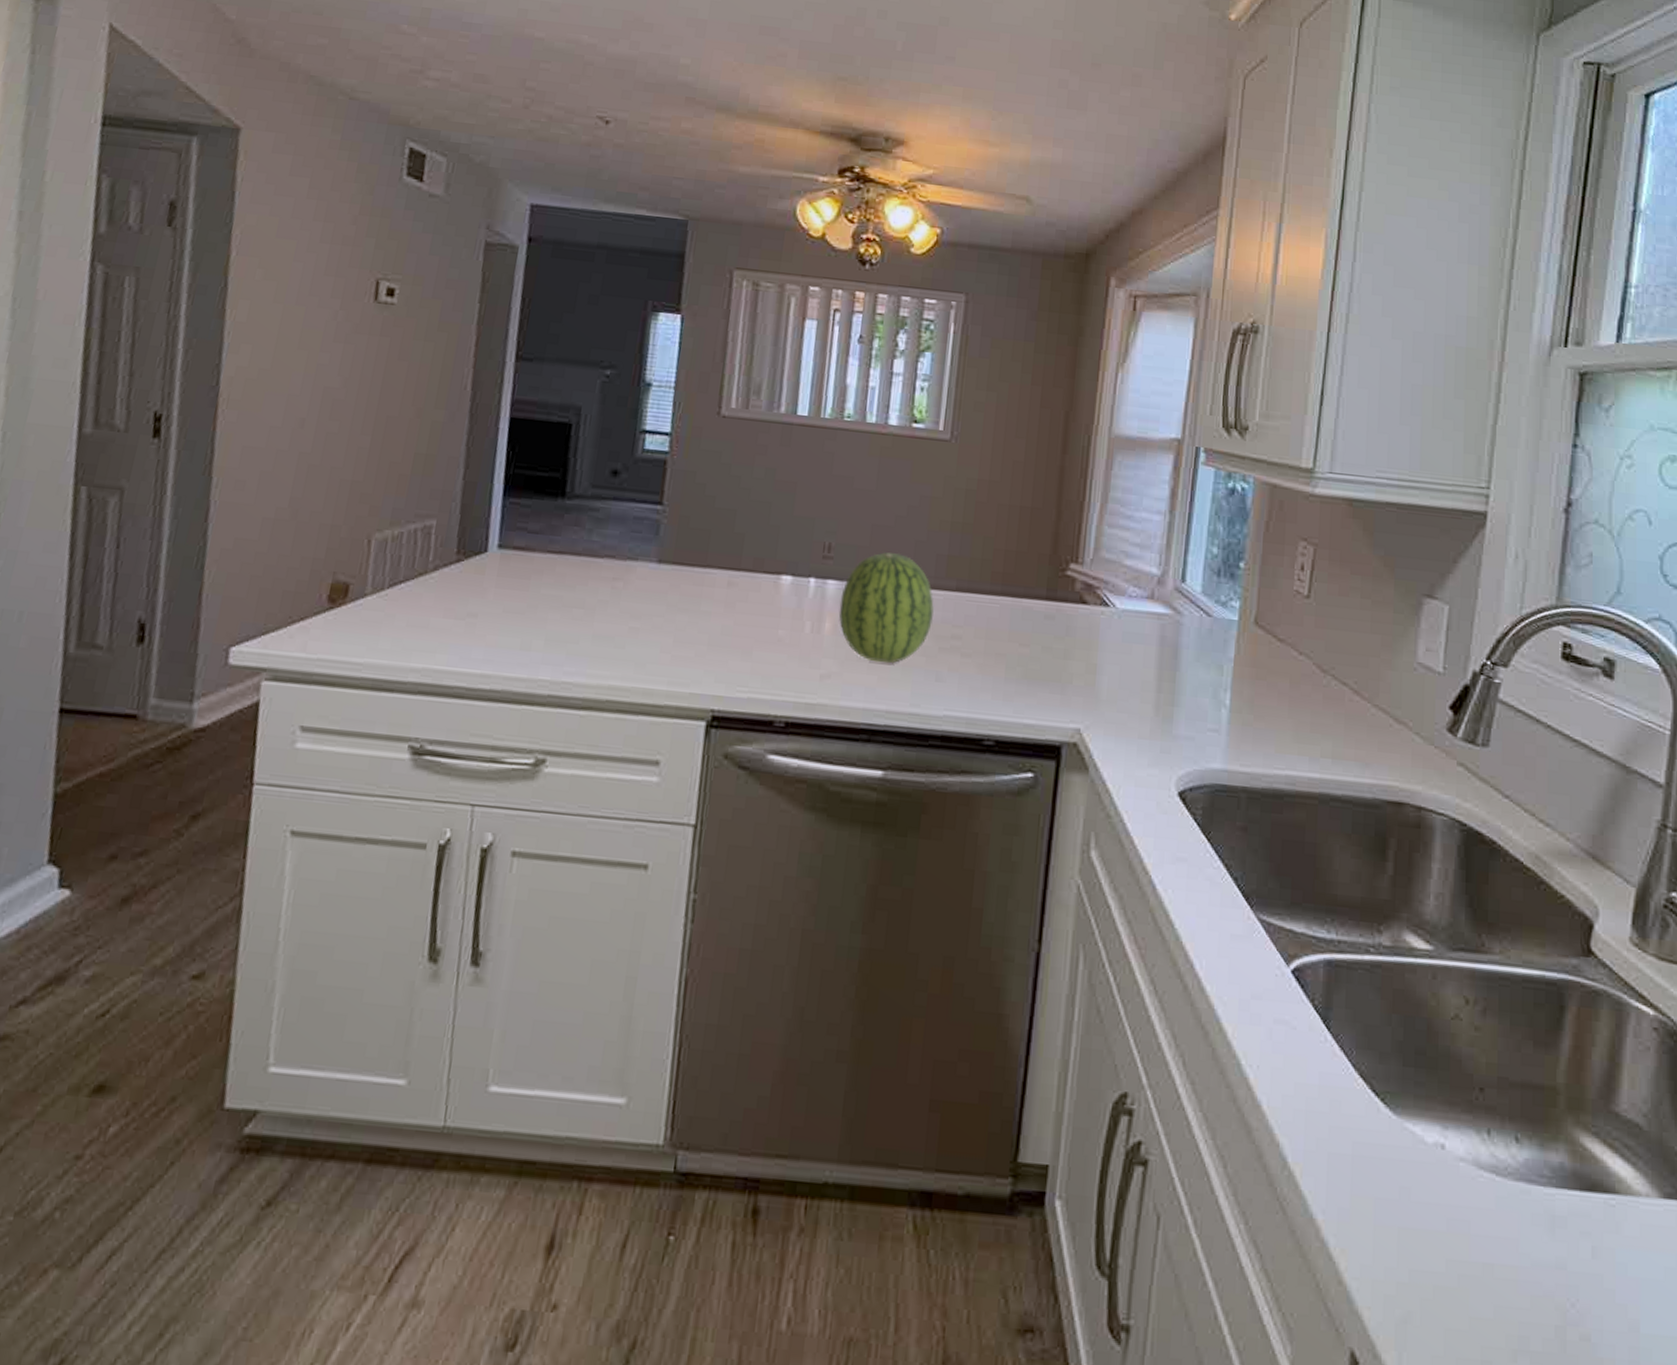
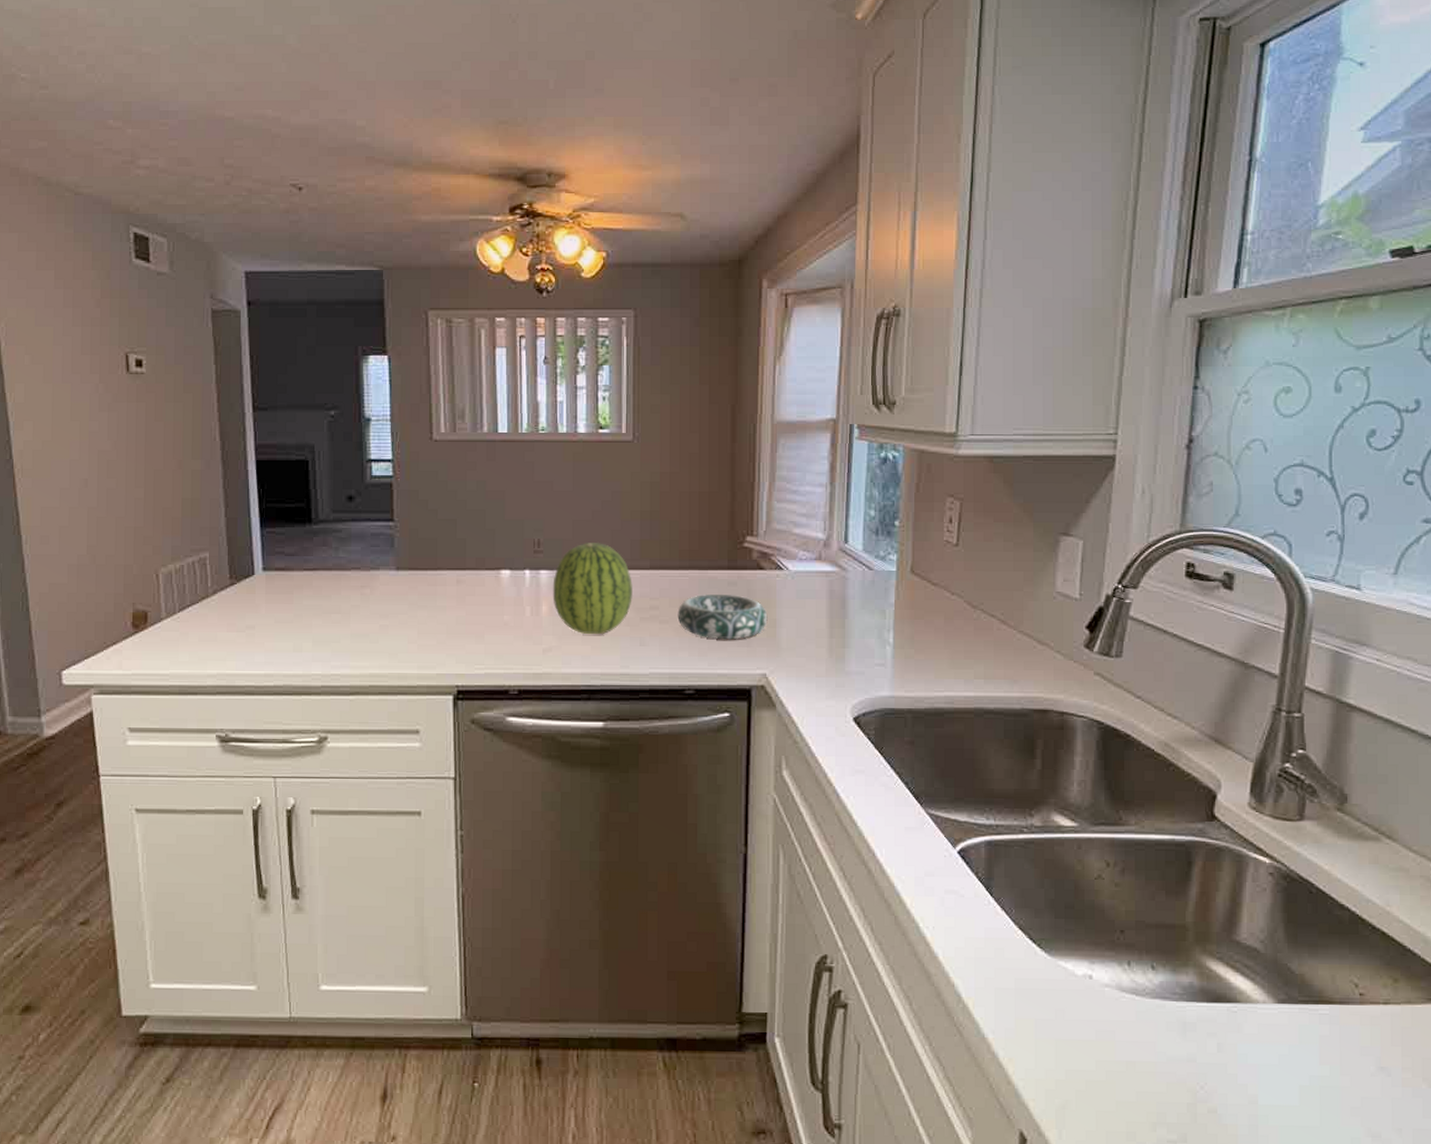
decorative bowl: none [982,626,1088,685] -> present [677,595,768,640]

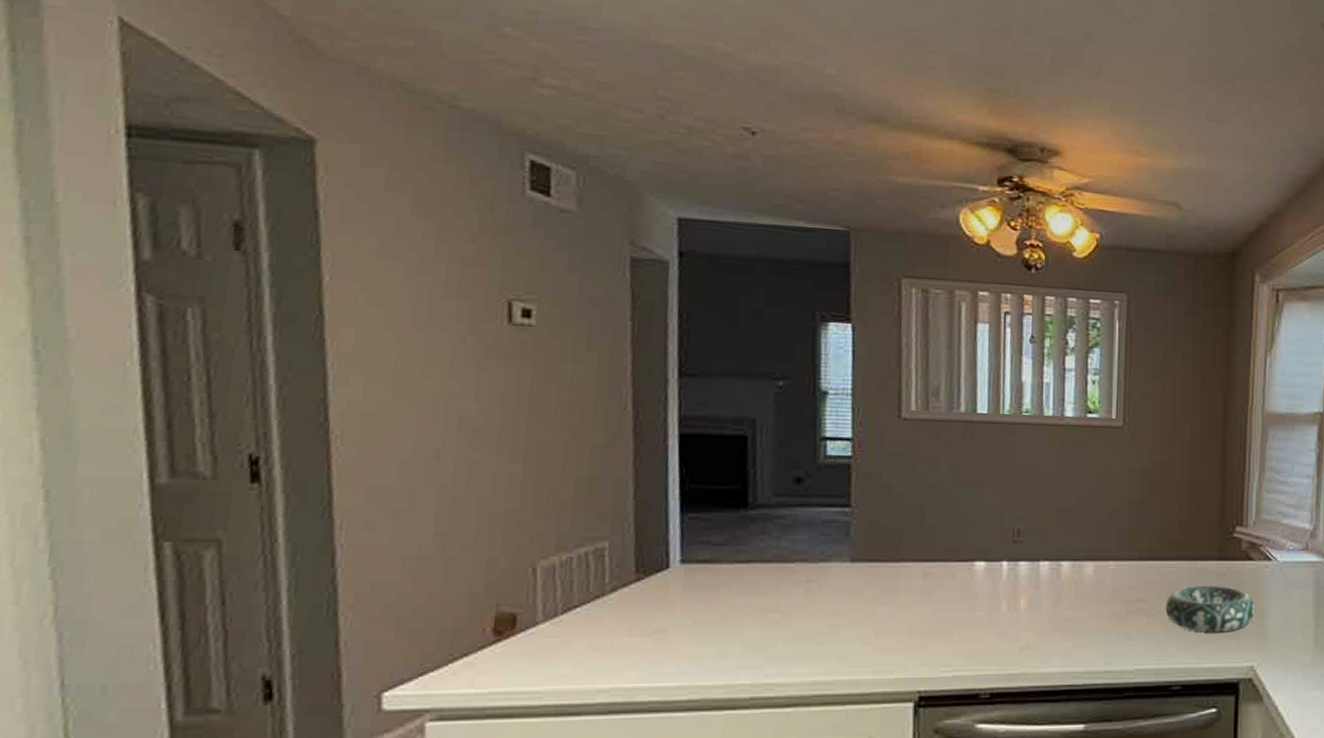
fruit: present [552,543,633,634] -> none [1032,532,1119,629]

